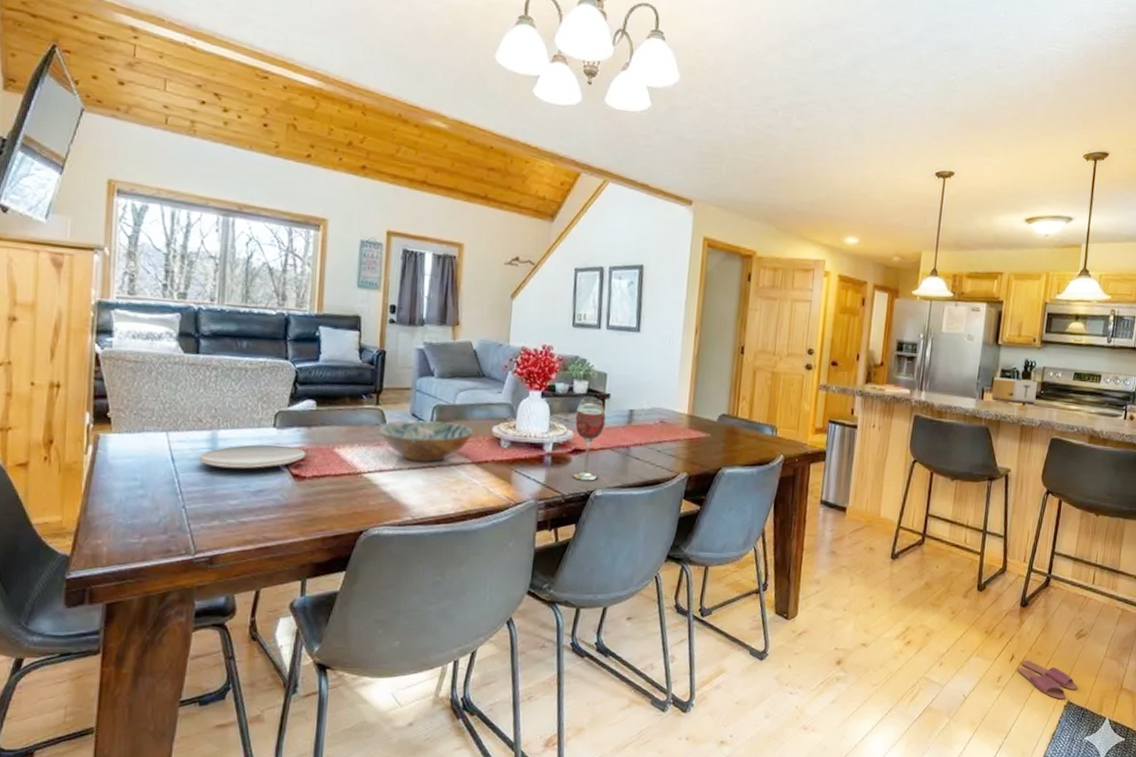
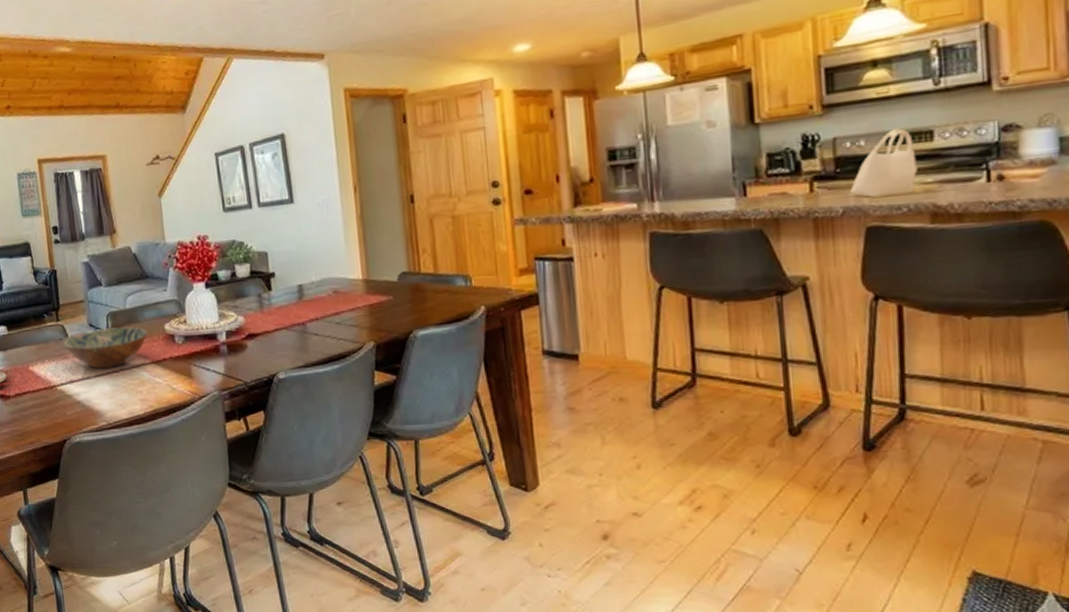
wineglass: present [573,398,606,481] -> none [243,280,278,365]
toaster: present [991,377,1038,406] -> none [757,157,830,196]
slippers: present [1017,659,1078,700] -> none [875,519,986,570]
handbag: none [1046,369,1089,418] -> present [850,128,917,199]

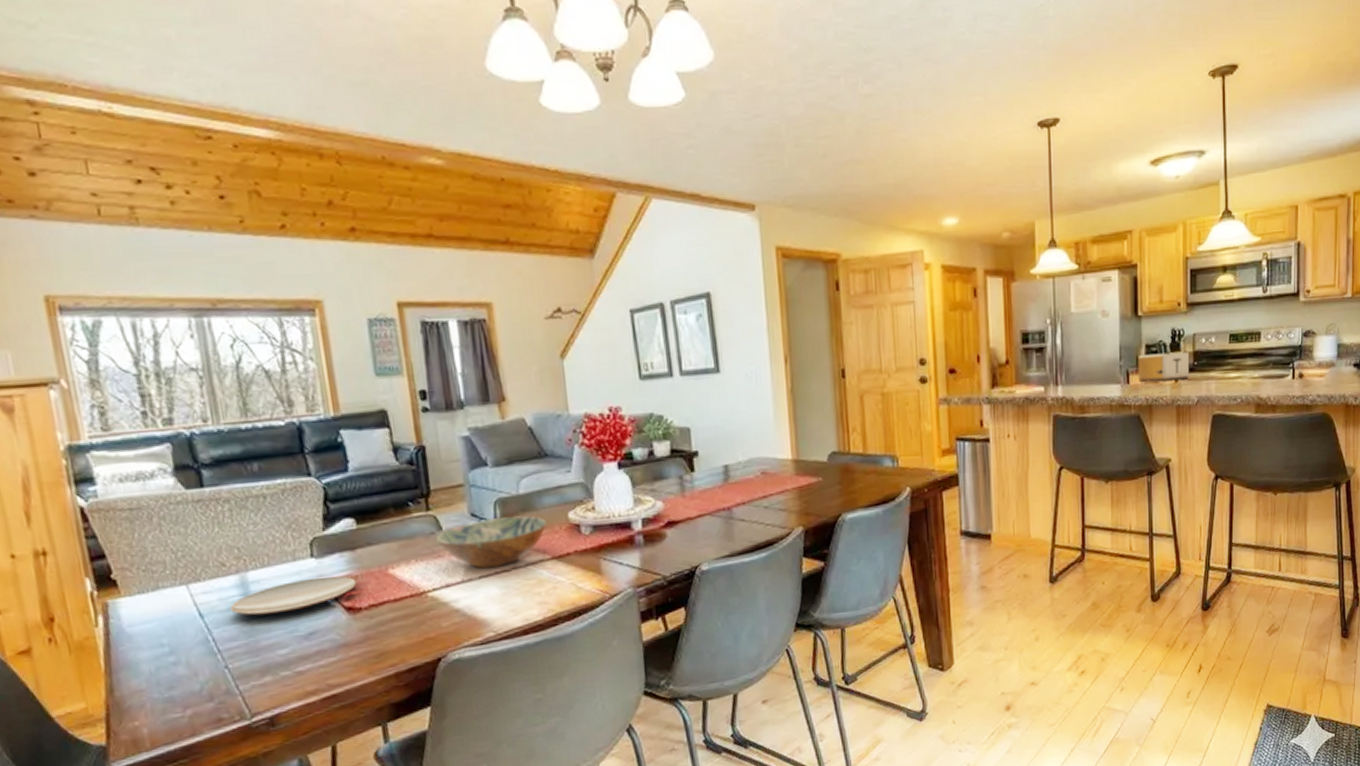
toaster: none [757,157,830,196] -> present [1138,351,1190,384]
handbag: present [850,128,917,199] -> none [1203,329,1249,390]

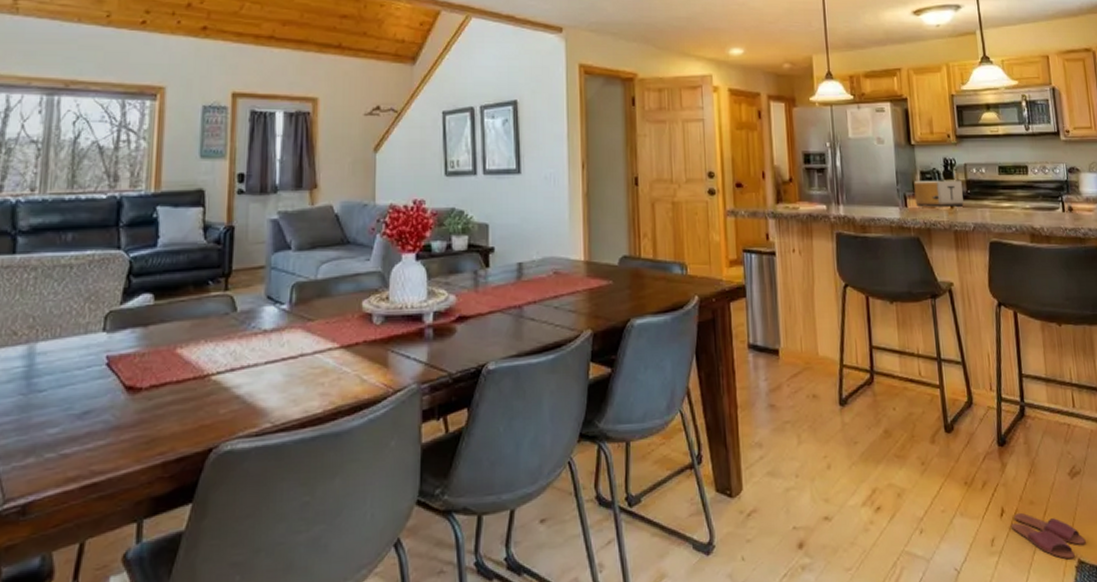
plate: present [230,576,357,616] -> none [11,352,143,390]
bowl: present [437,515,547,568] -> none [230,300,341,353]
slippers: none [1206,667,1276,705] -> present [1010,512,1086,560]

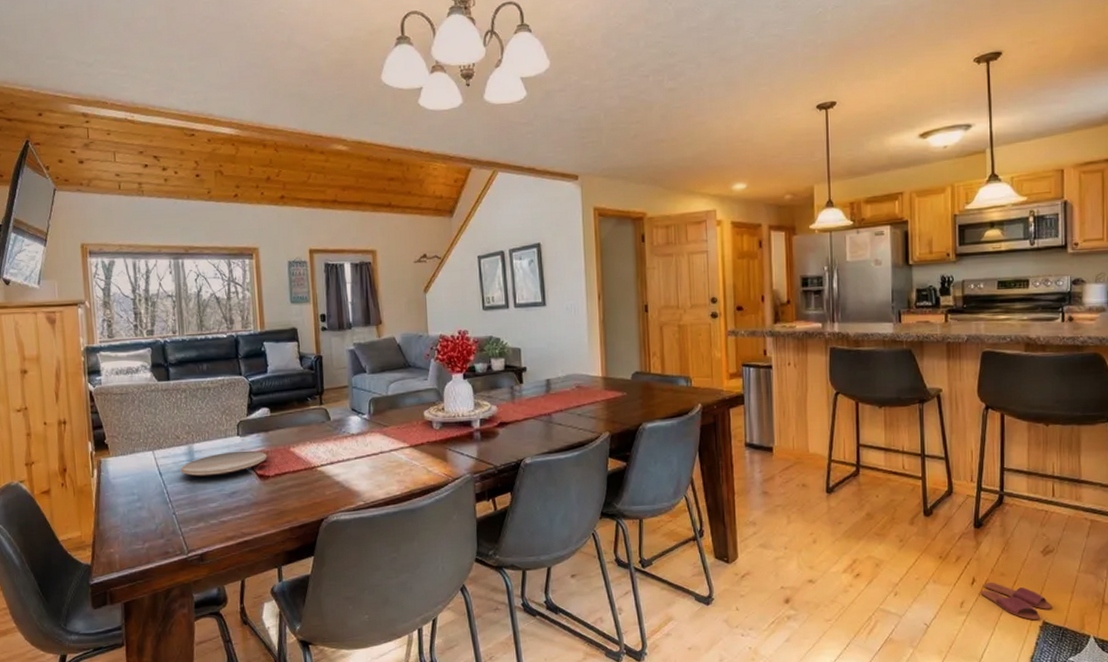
plate: none [11,352,143,390] -> present [180,450,267,477]
toaster: present [914,180,964,208] -> none [909,295,959,323]

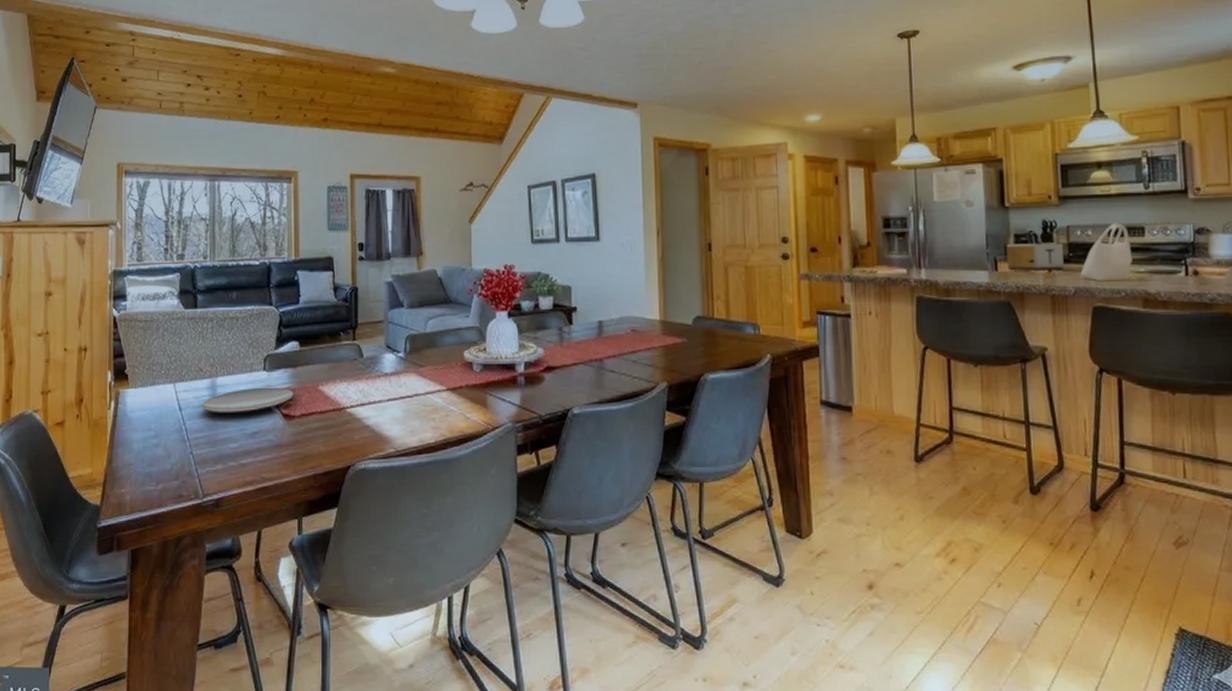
toaster: none [909,295,959,323] -> present [1006,242,1064,272]
handbag: none [972,276,1017,330] -> present [1080,223,1133,282]
slippers: present [980,582,1052,621] -> none [1101,576,1190,626]

